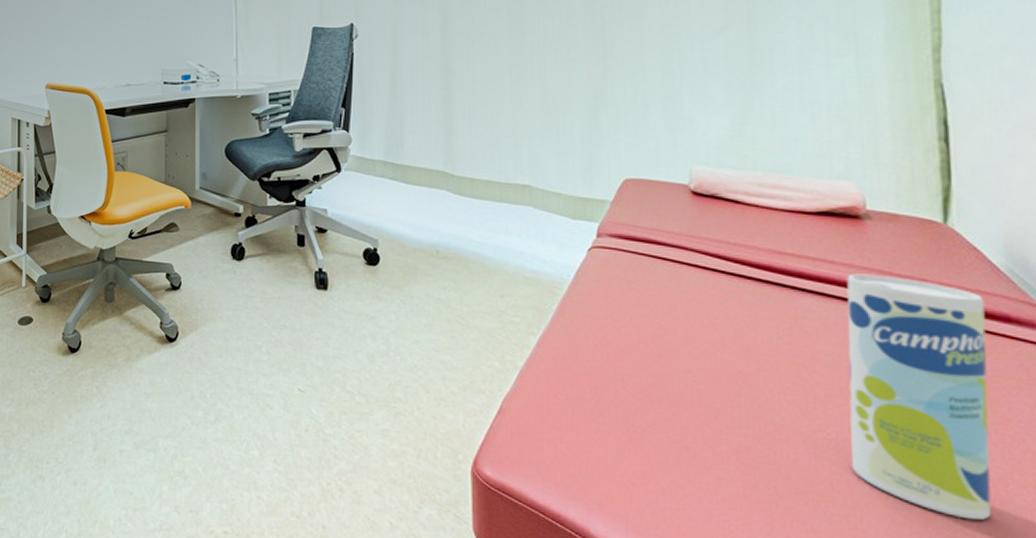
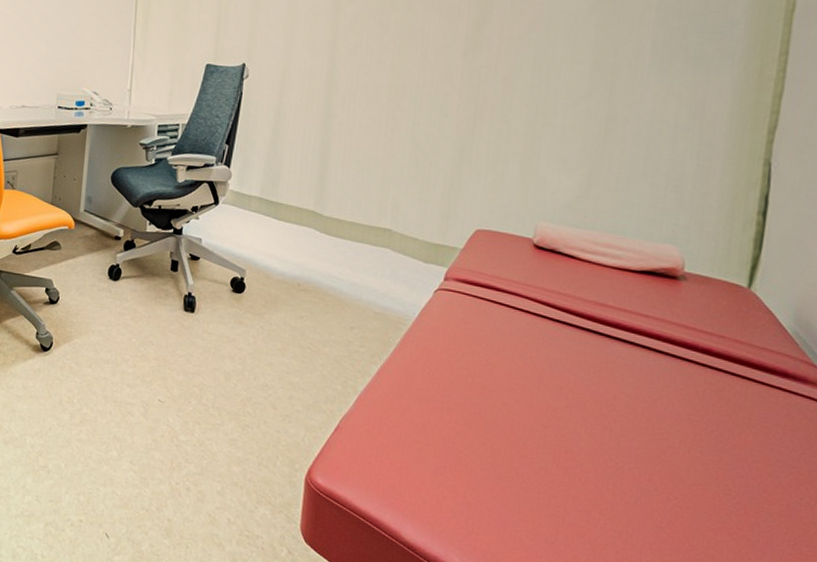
canister: present [847,273,992,521] -> none [631,327,769,540]

